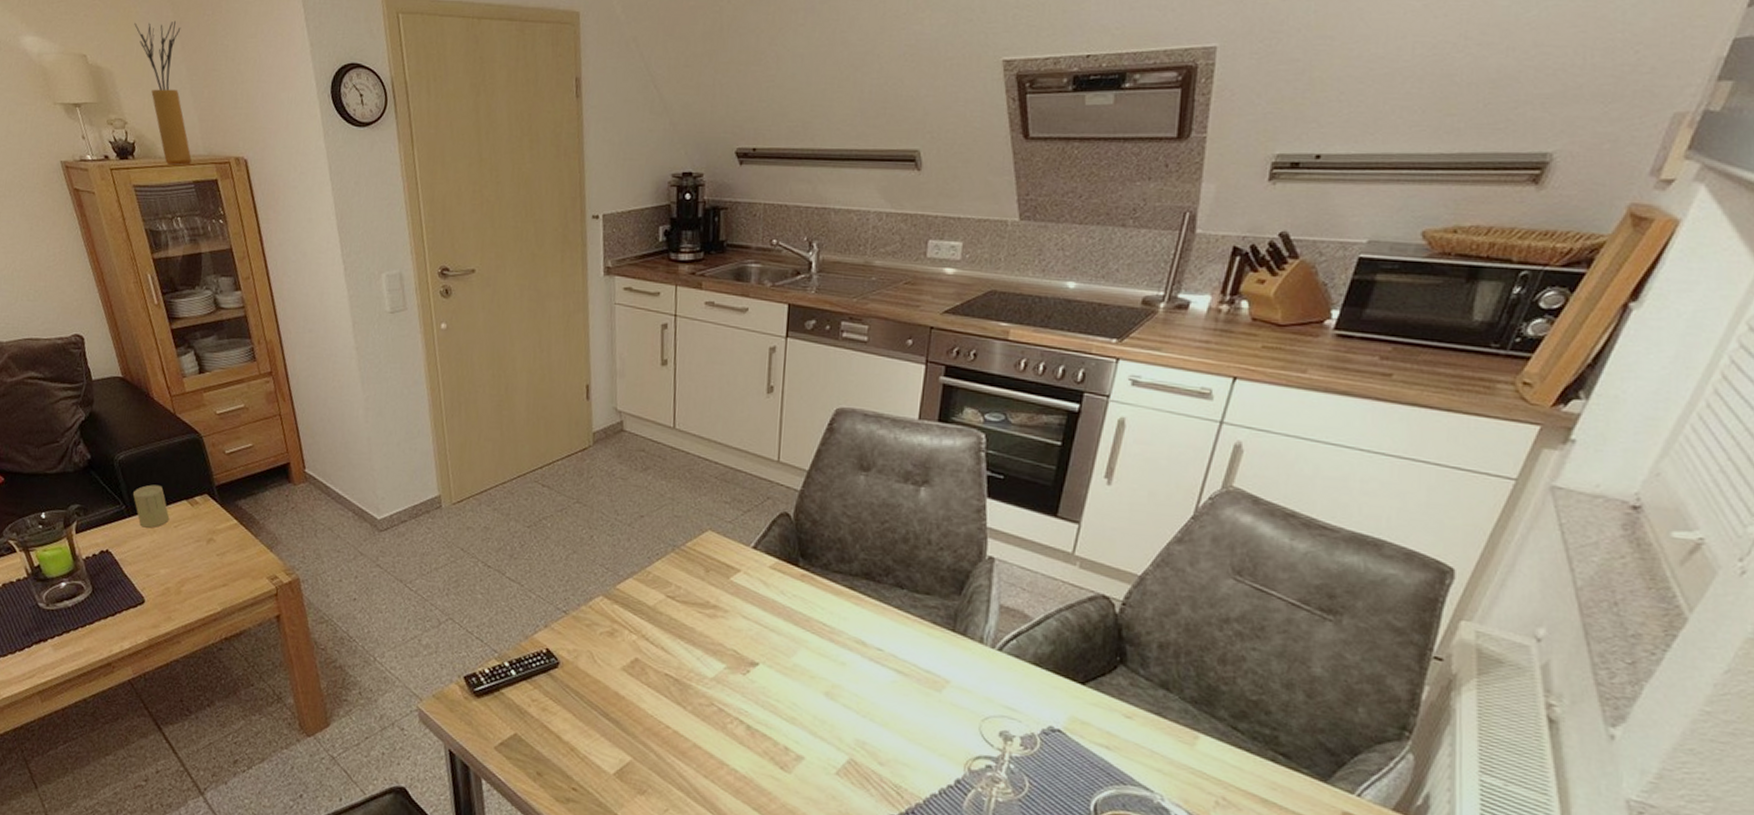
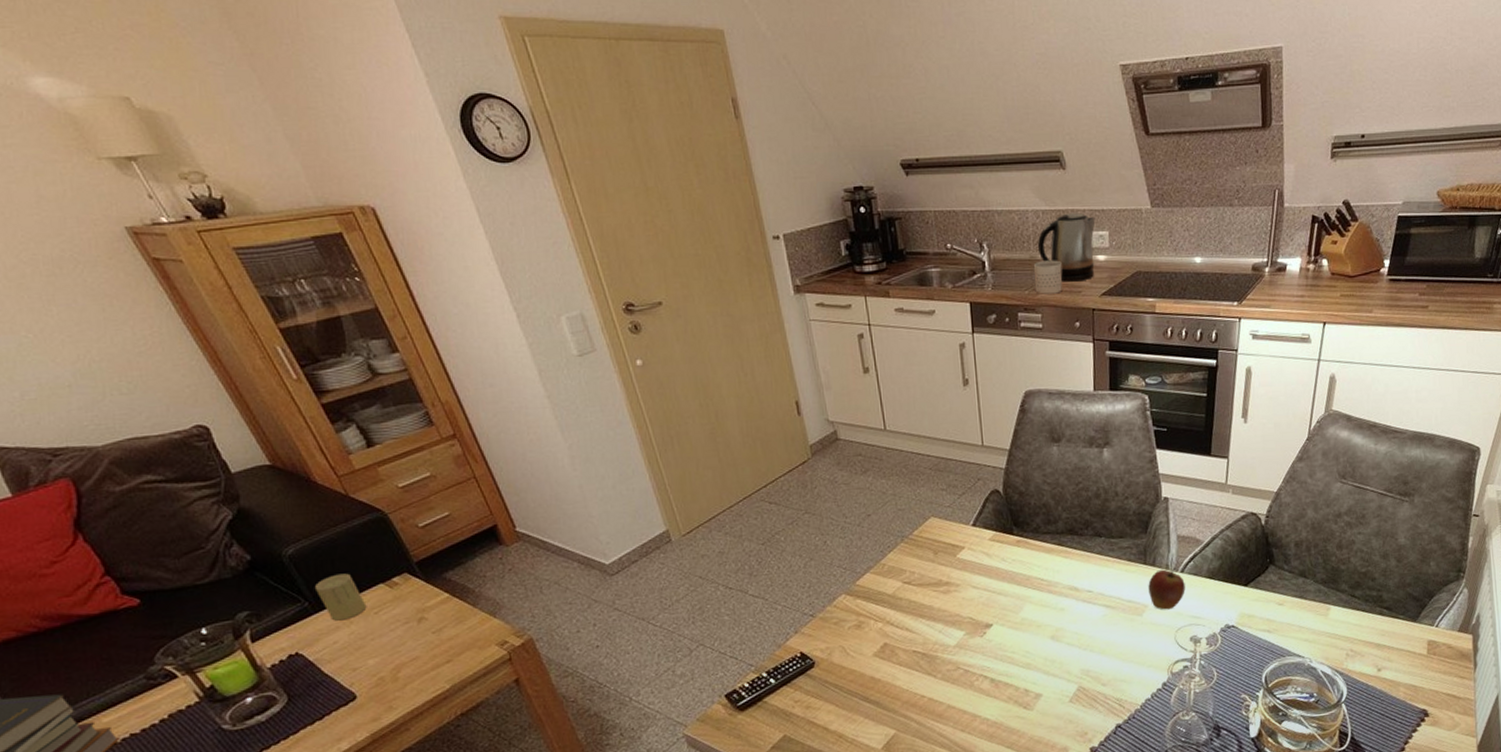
vase: present [134,20,192,166] -> none [188,52,304,222]
mug: none [865,267,901,305] -> present [1033,260,1063,295]
kettle: none [874,218,949,295] -> present [1037,213,1095,282]
fruit: none [953,641,1002,693] -> present [1148,567,1186,610]

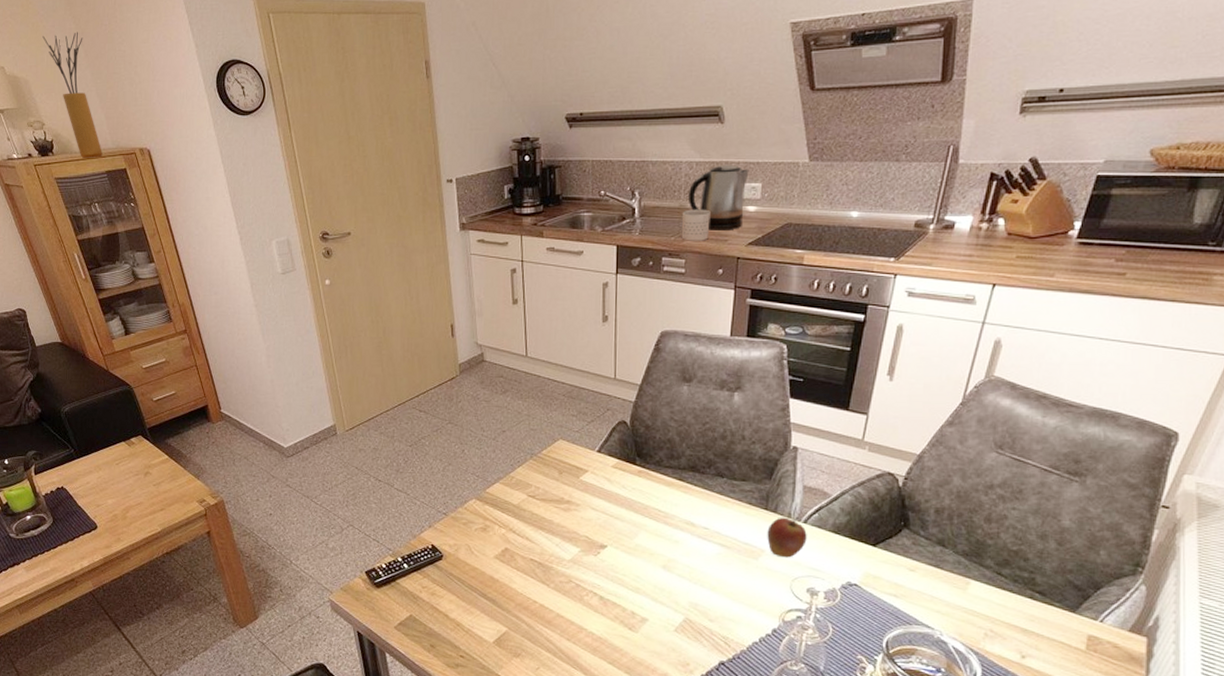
vase: none [188,52,304,222] -> present [42,32,102,159]
candle: present [314,573,367,621] -> none [79,430,112,467]

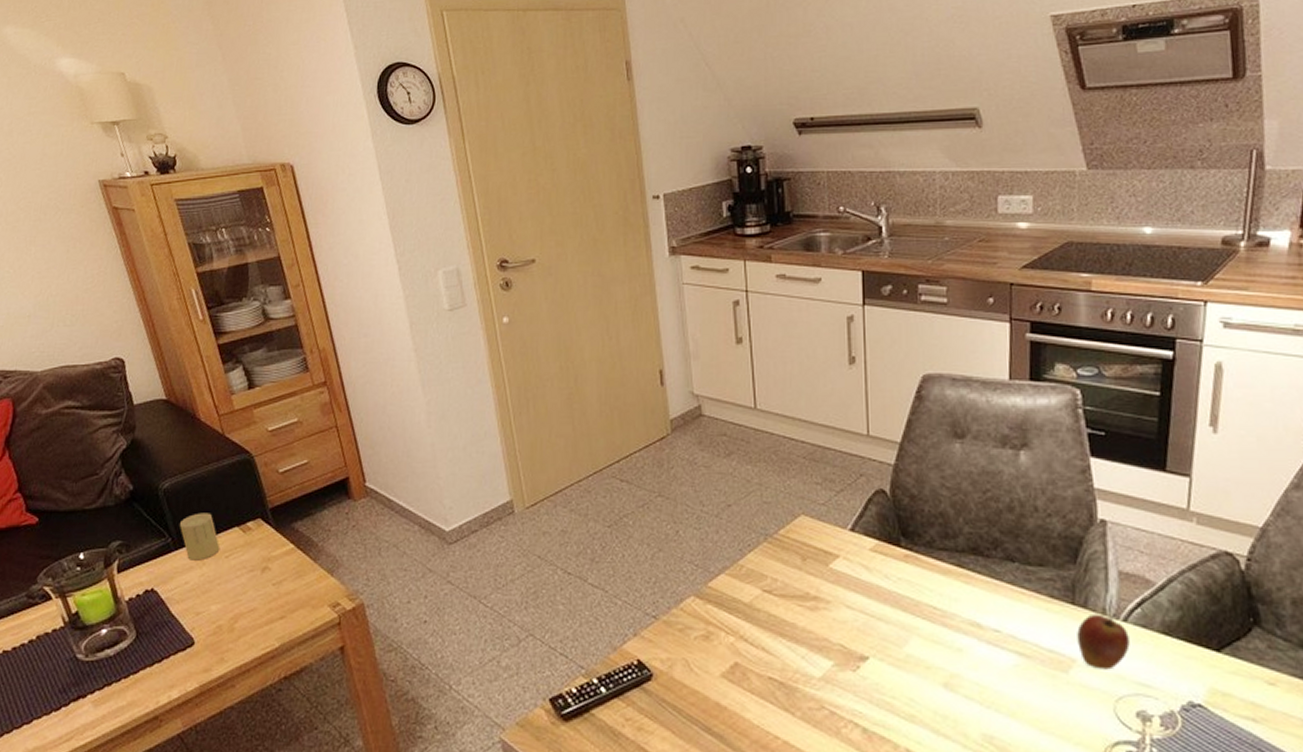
vase: present [42,32,102,159] -> none [173,33,235,177]
candle: none [79,430,112,467] -> present [179,513,220,561]
mug: present [681,209,711,241] -> none [939,227,975,265]
kettle: present [687,165,749,230] -> none [944,175,1017,252]

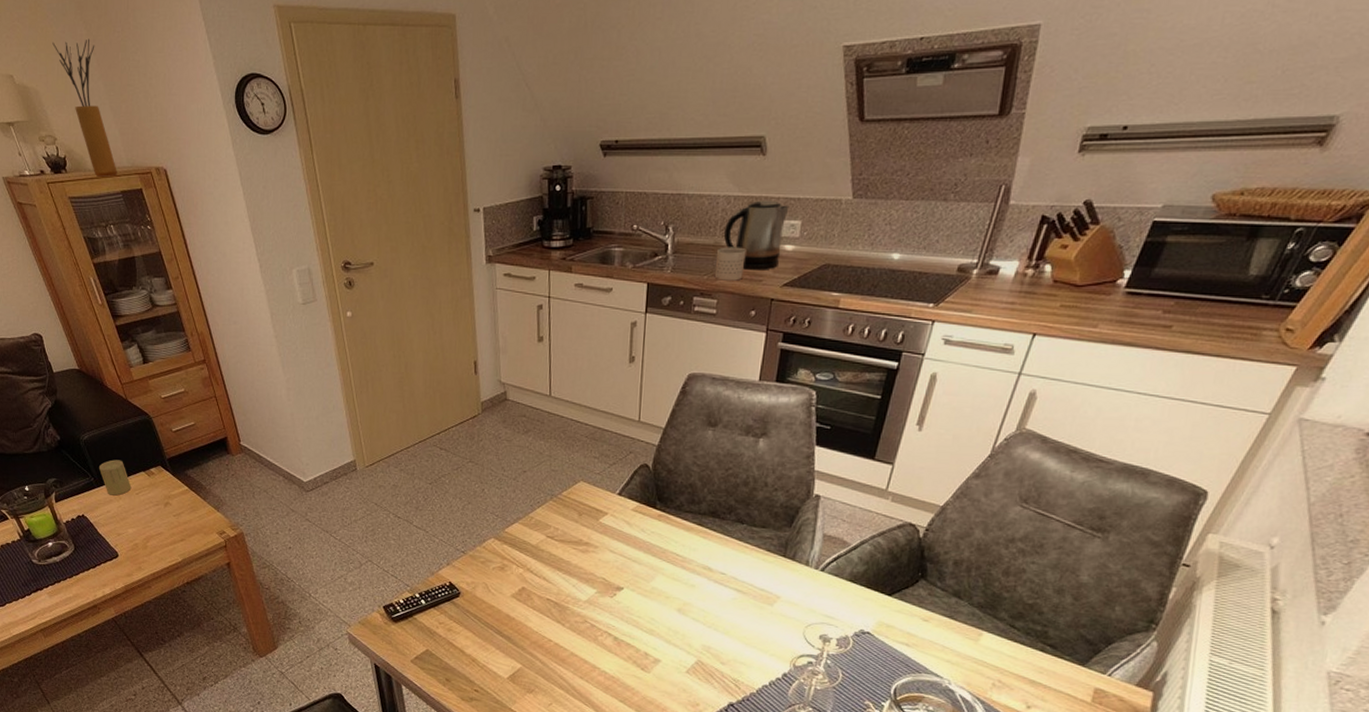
vase: none [173,33,235,177] -> present [52,38,117,178]
mug: none [939,227,975,265] -> present [714,247,746,281]
kettle: none [944,175,1017,252] -> present [723,200,789,270]
fruit: present [1077,612,1130,670] -> none [783,564,824,605]

